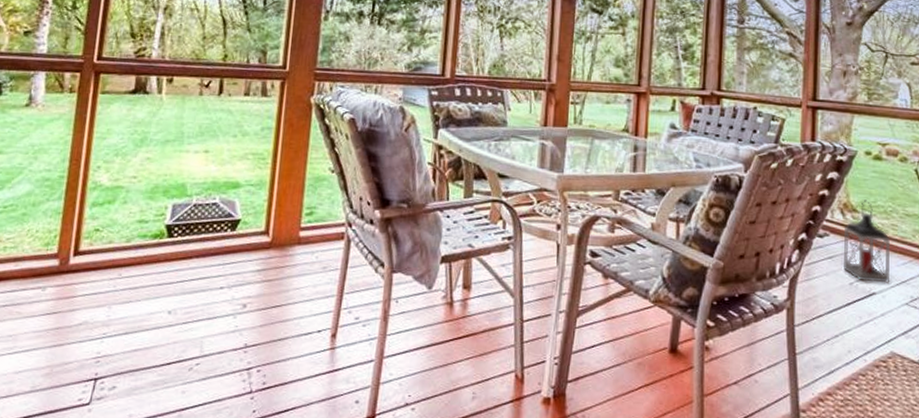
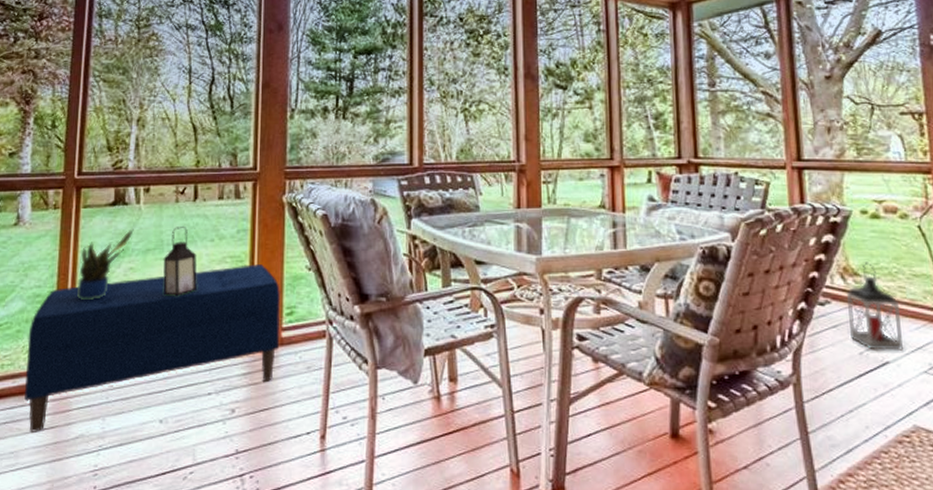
bench: none [26,163,302,317] -> present [24,264,281,432]
potted plant: none [89,118,154,188] -> present [77,228,134,300]
lantern: none [180,119,218,189] -> present [163,225,198,296]

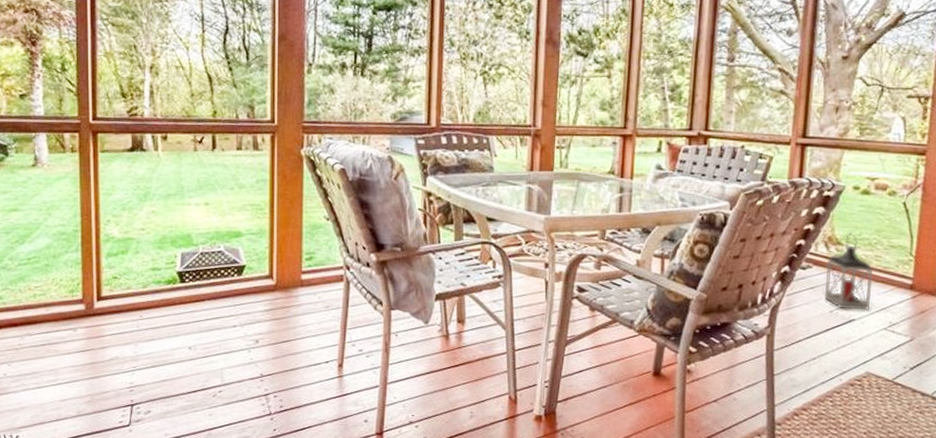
bench: present [24,264,281,432] -> none [57,213,301,354]
potted plant: present [77,228,134,300] -> none [102,174,154,239]
lantern: present [163,225,198,296] -> none [184,173,219,239]

